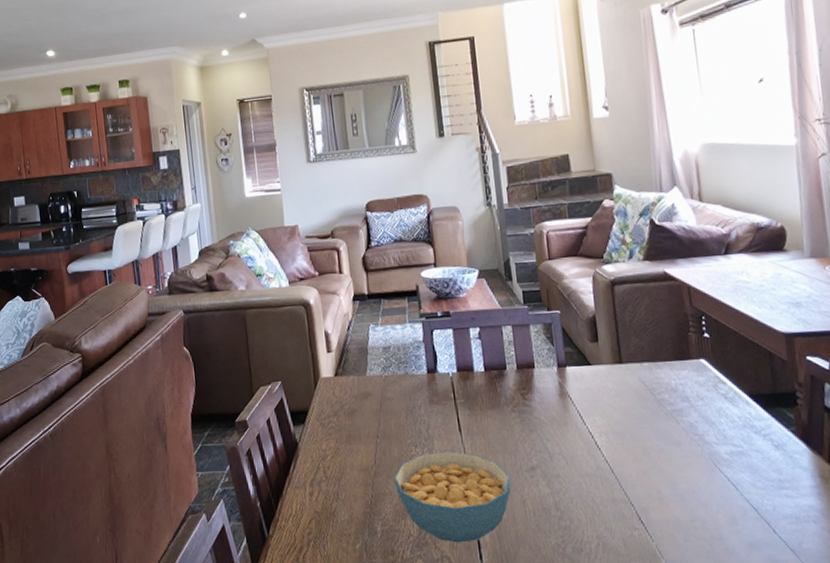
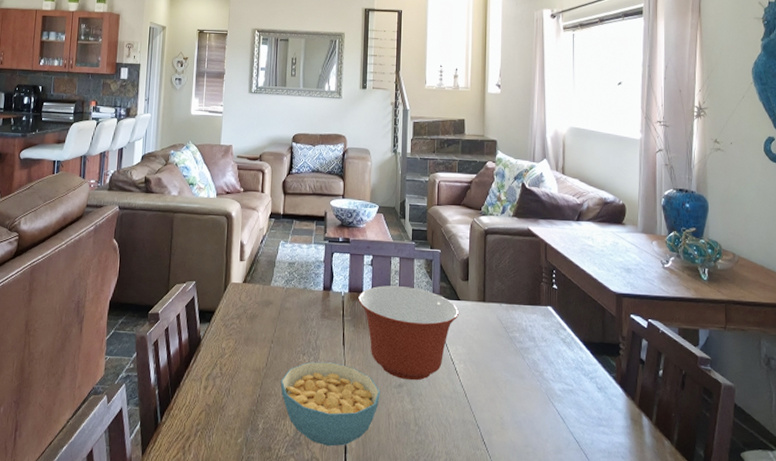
mixing bowl: none [469,357,592,462] -> present [358,285,459,381]

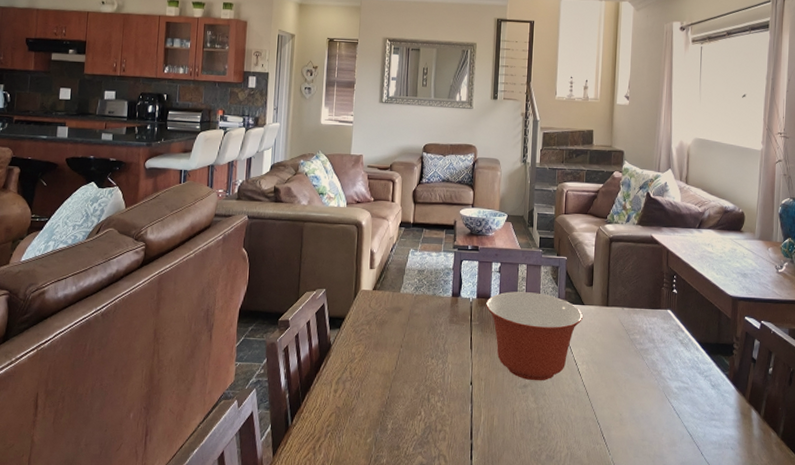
cereal bowl: present [280,362,380,447] -> none [409,365,506,444]

